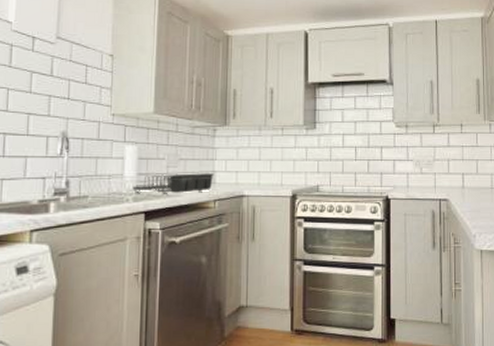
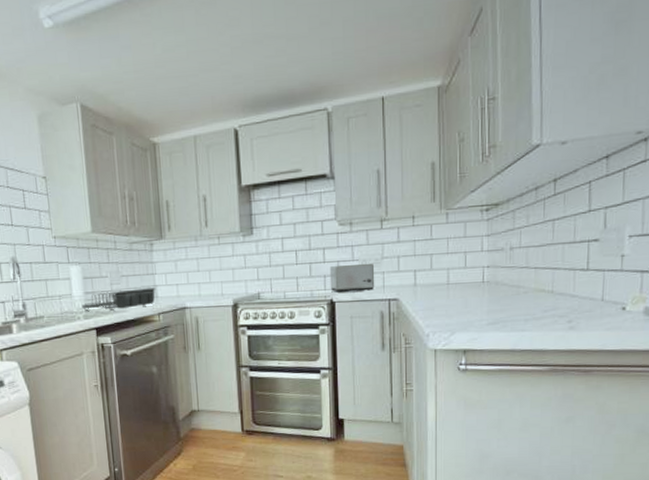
toaster: none [386,163,427,190] -> present [329,263,375,293]

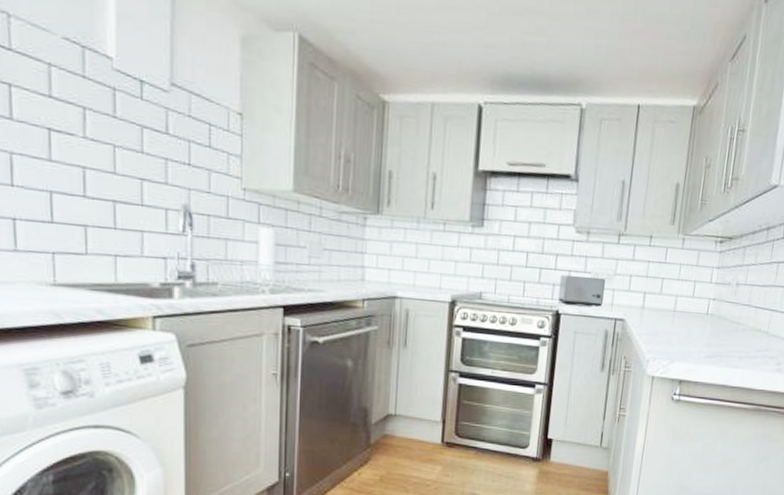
dish rack: present [81,288,156,311] -> none [268,264,364,289]

